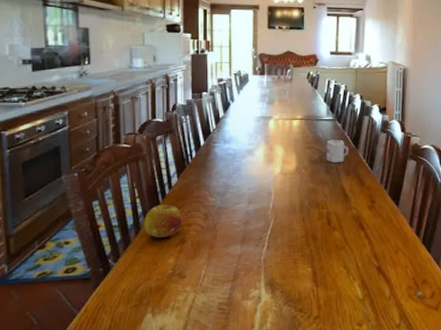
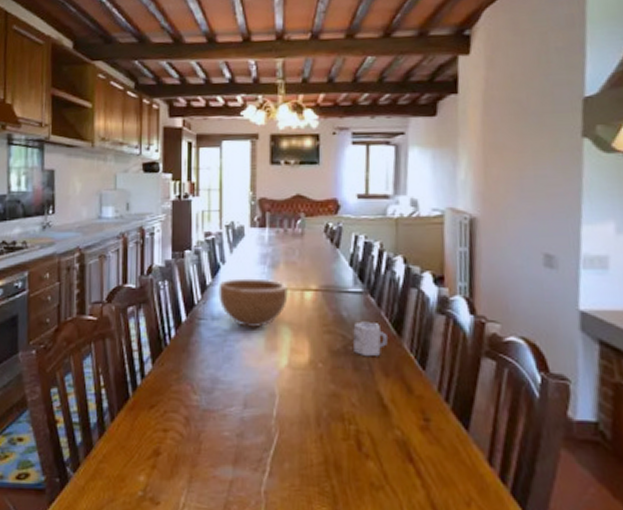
fruit: present [144,204,183,238] -> none [109,399,157,445]
bowl: none [229,112,281,147] -> present [218,278,288,327]

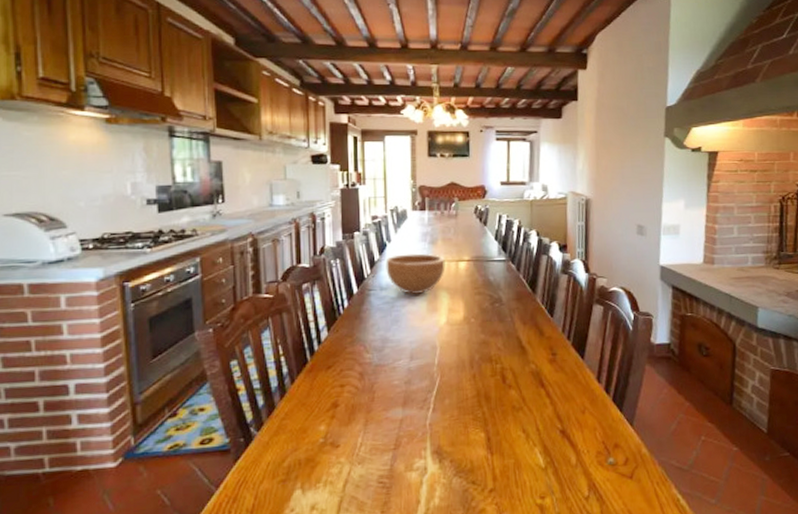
cup: present [353,321,388,357] -> none [498,283,525,311]

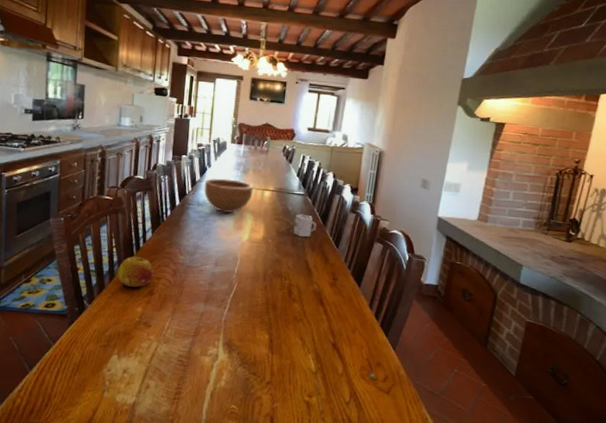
fruit: none [290,362,335,402] -> present [117,256,153,287]
cup: none [498,283,525,311] -> present [293,214,317,238]

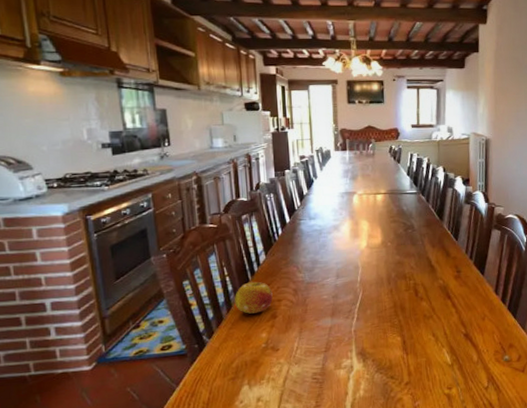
bowl: present [204,178,253,213] -> none [313,188,365,223]
cup: present [293,214,317,238] -> none [411,212,434,236]

